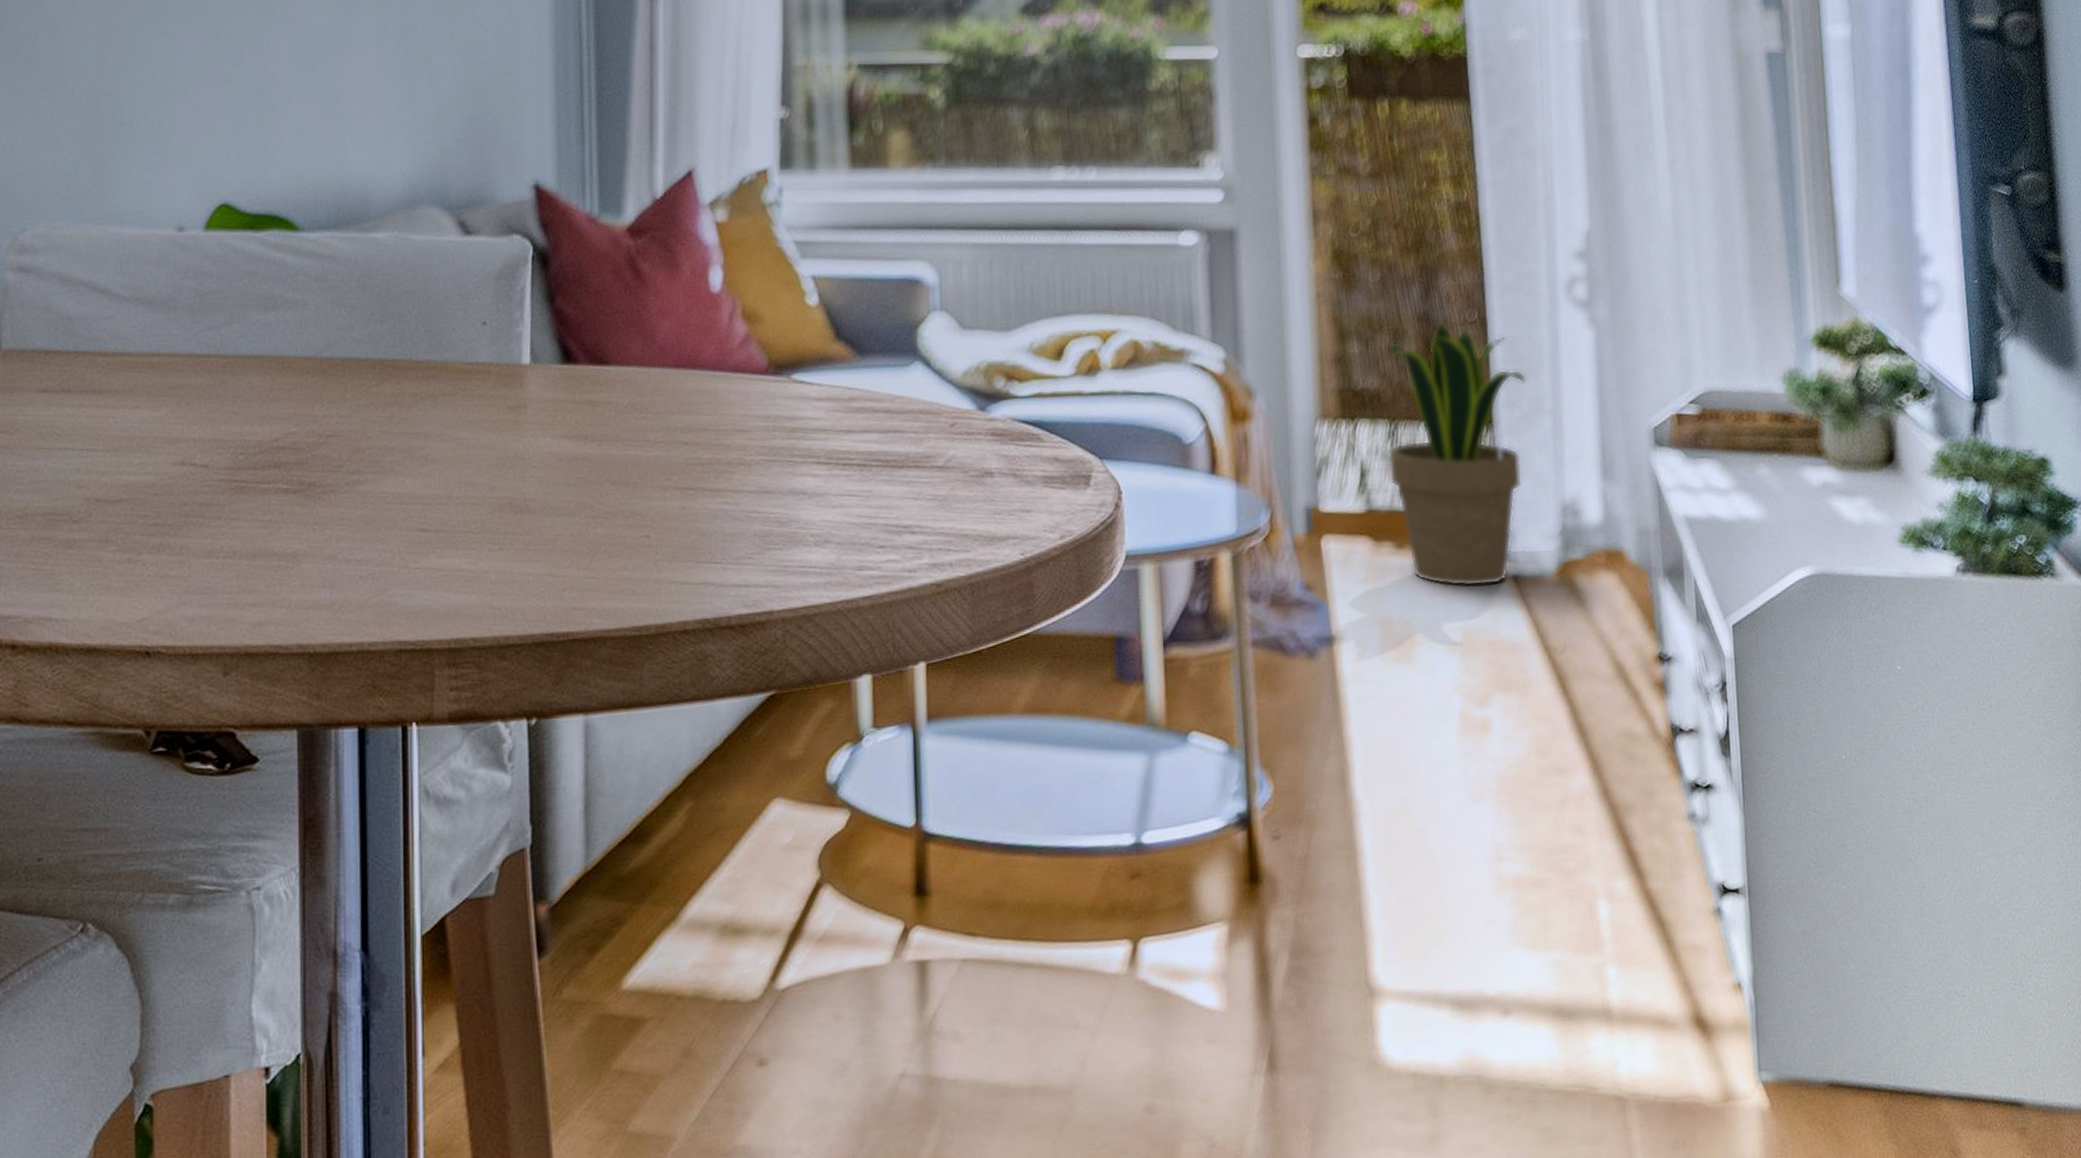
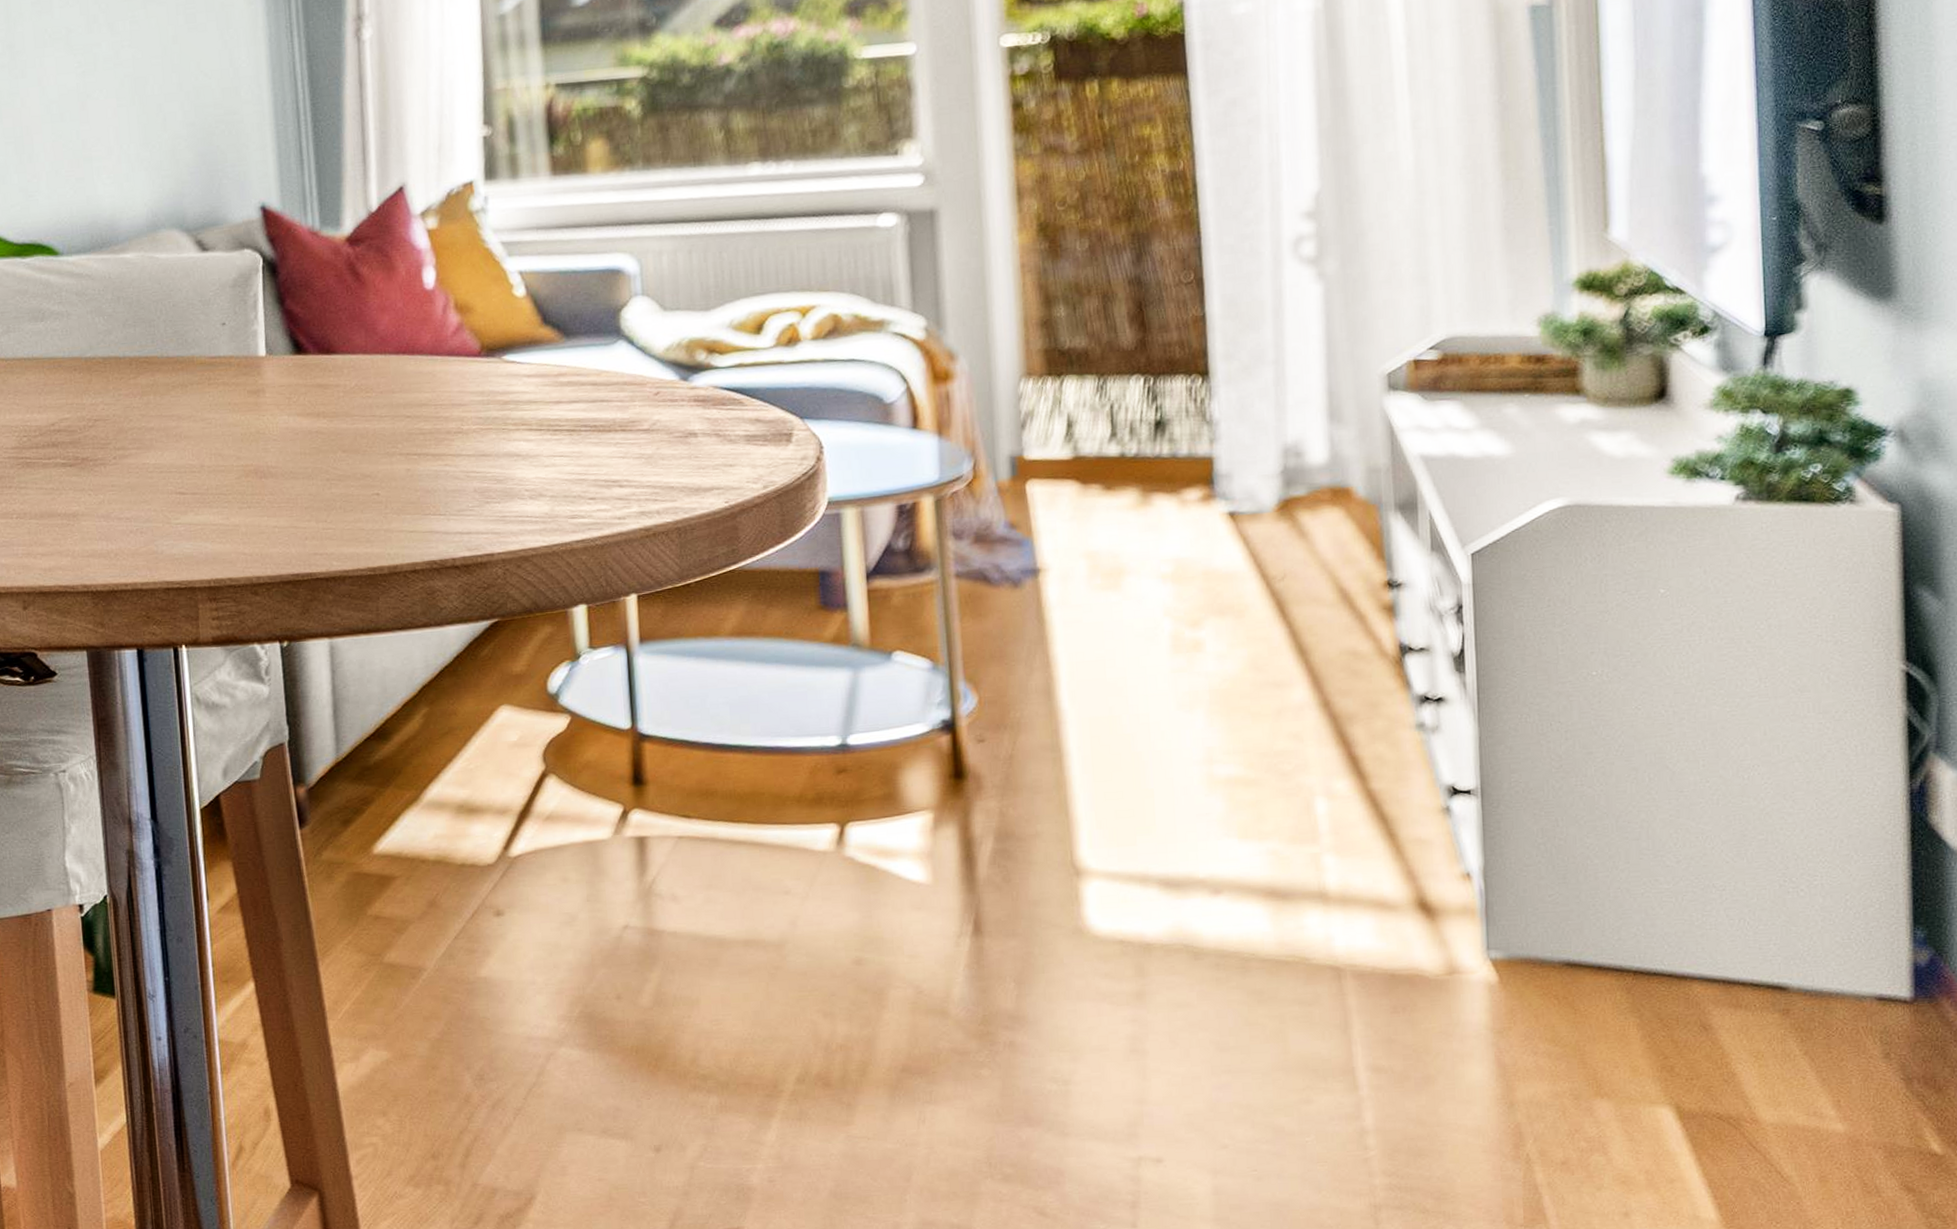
potted plant: present [1386,322,1527,588] -> none [1094,284,1247,524]

